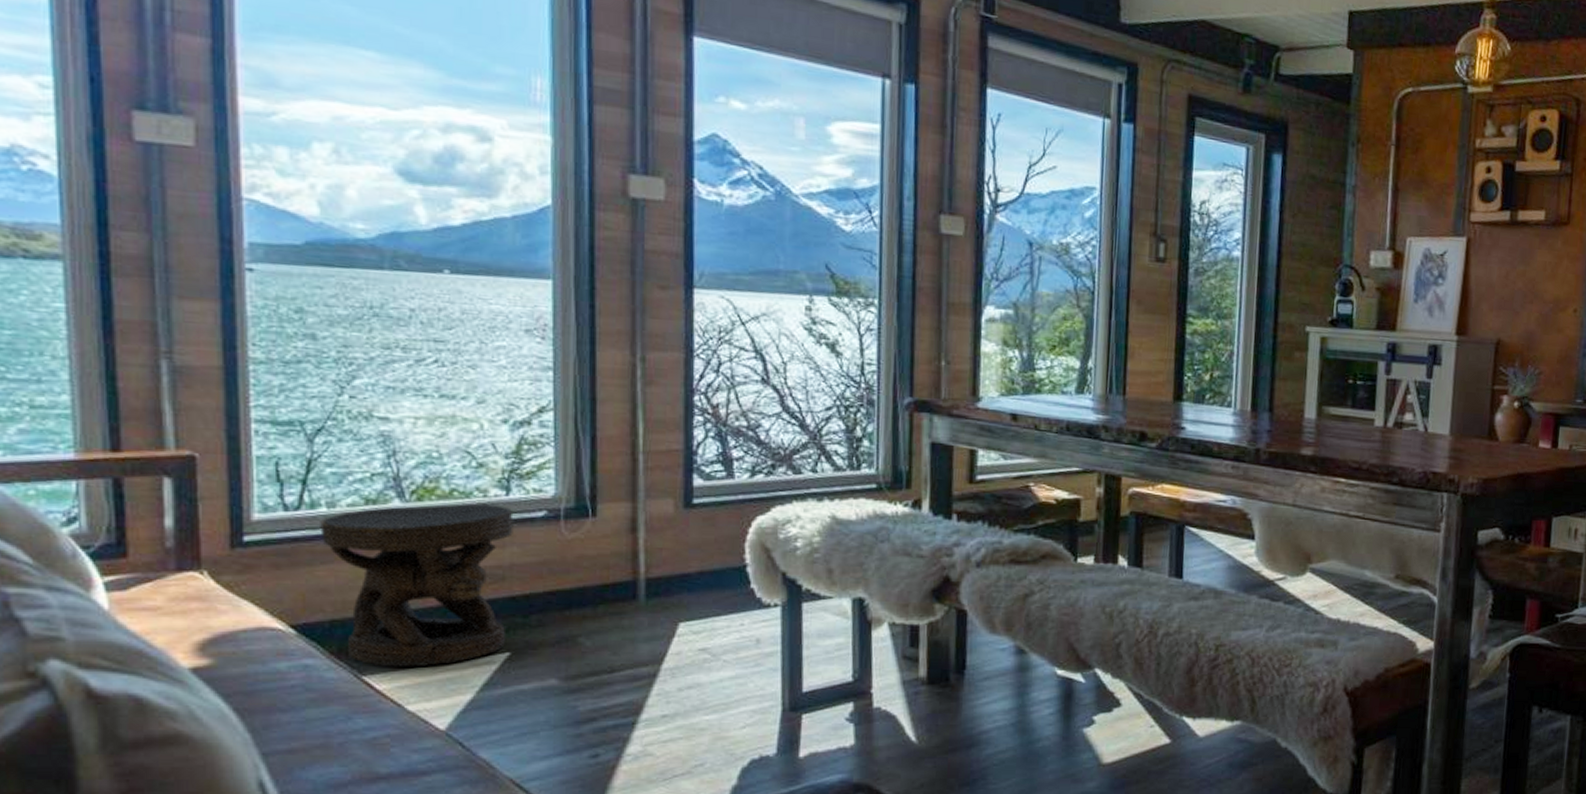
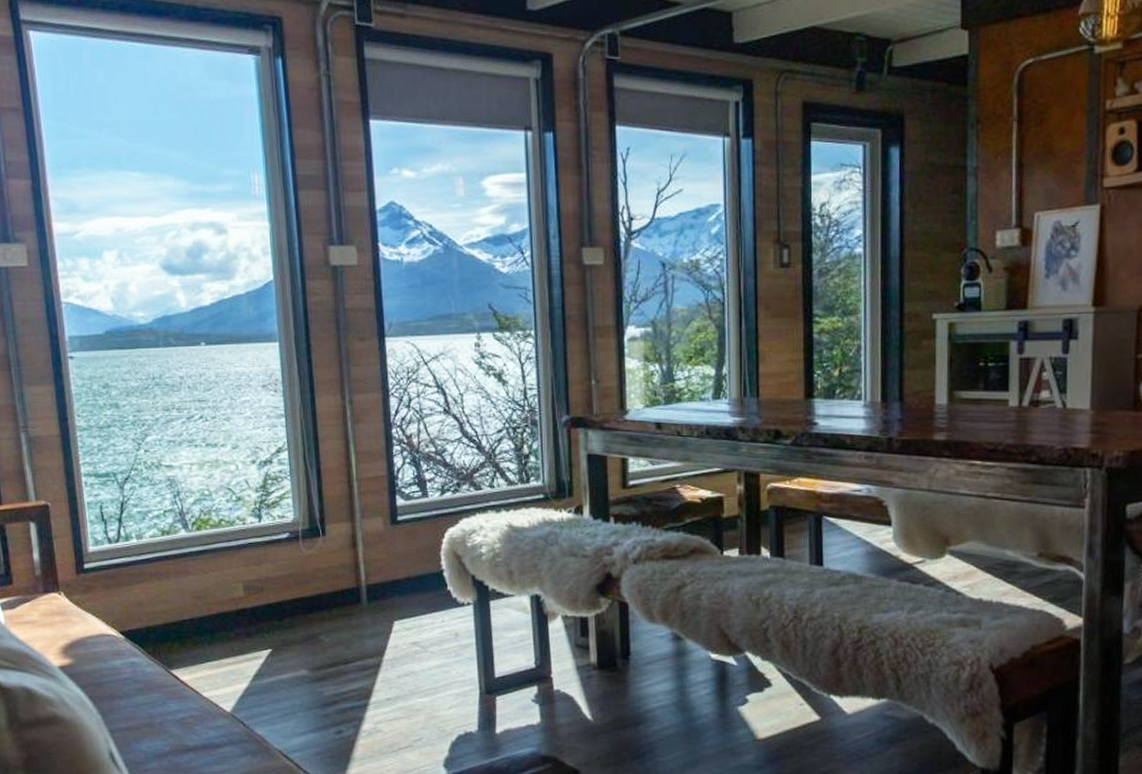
side table: present [320,504,513,667] -> none [133,530,268,663]

